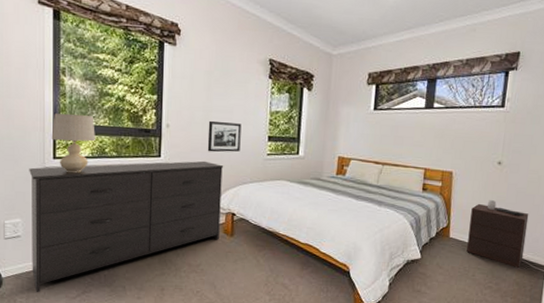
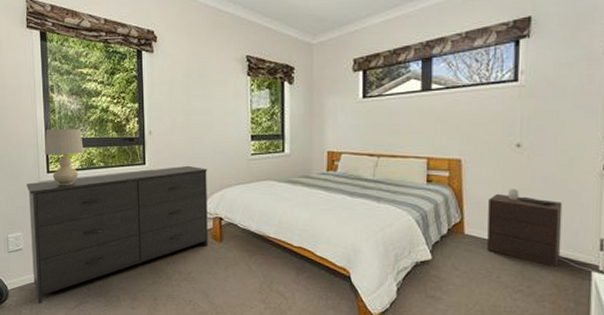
picture frame: present [207,120,242,152] -> none [189,124,223,156]

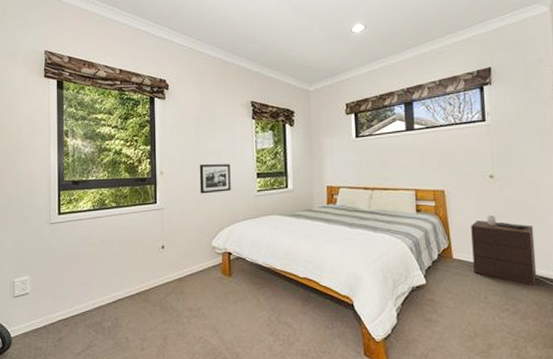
dresser: present [26,165,208,304] -> none [36,203,218,351]
table lamp: present [44,129,84,185] -> none [56,171,96,226]
picture frame: none [189,124,223,156] -> present [199,163,231,194]

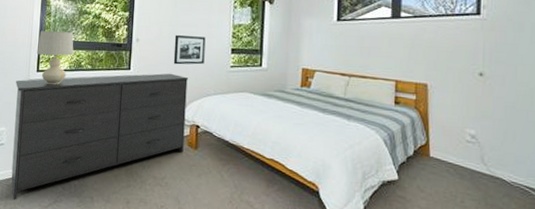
dresser: none [36,203,218,351] -> present [11,73,189,201]
table lamp: none [56,171,96,226] -> present [36,31,74,85]
nightstand: present [471,215,537,285] -> none [451,115,523,195]

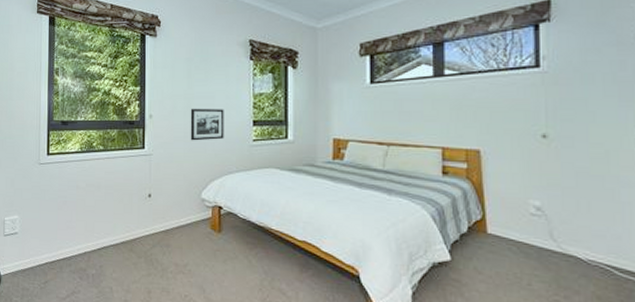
dresser: present [11,73,189,201] -> none [26,150,208,292]
table lamp: present [36,31,74,85] -> none [46,112,84,168]

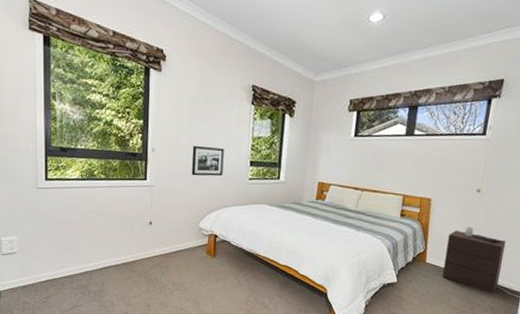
nightstand: none [513,184,602,275] -> present [442,227,507,293]

